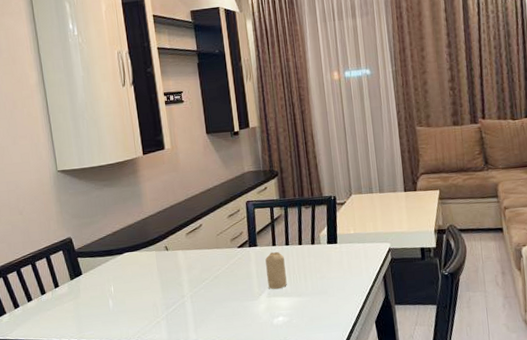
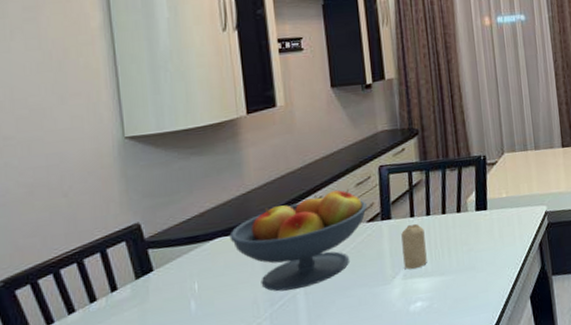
fruit bowl: none [134,219,238,298] -> present [229,189,367,292]

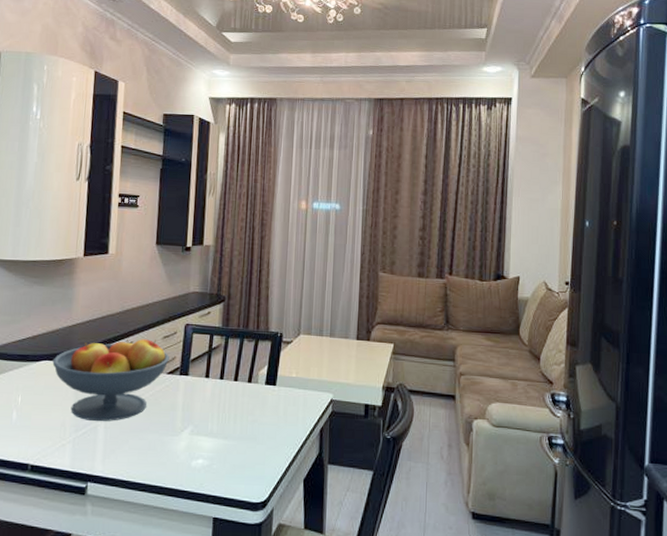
candle: present [401,223,427,269] -> none [193,384,216,427]

